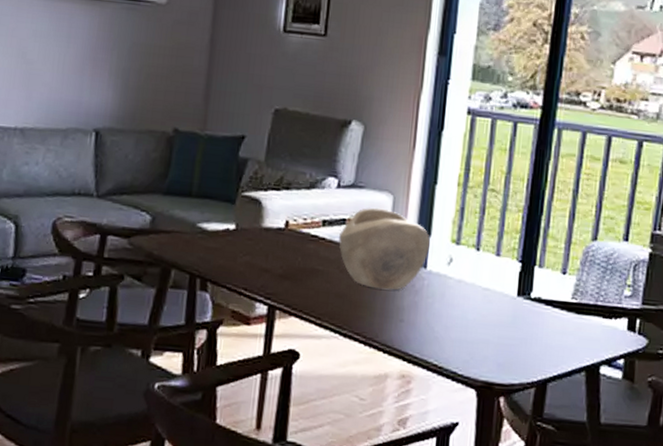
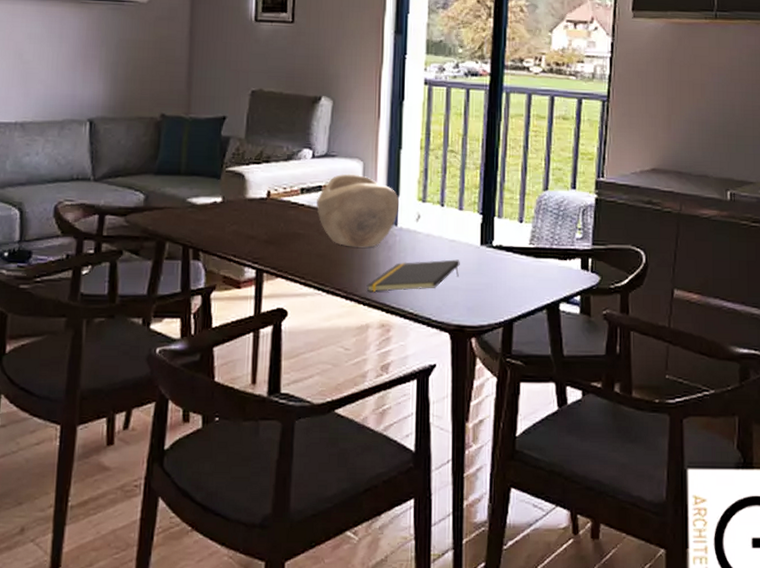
notepad: none [388,308,493,340] -> present [366,259,460,292]

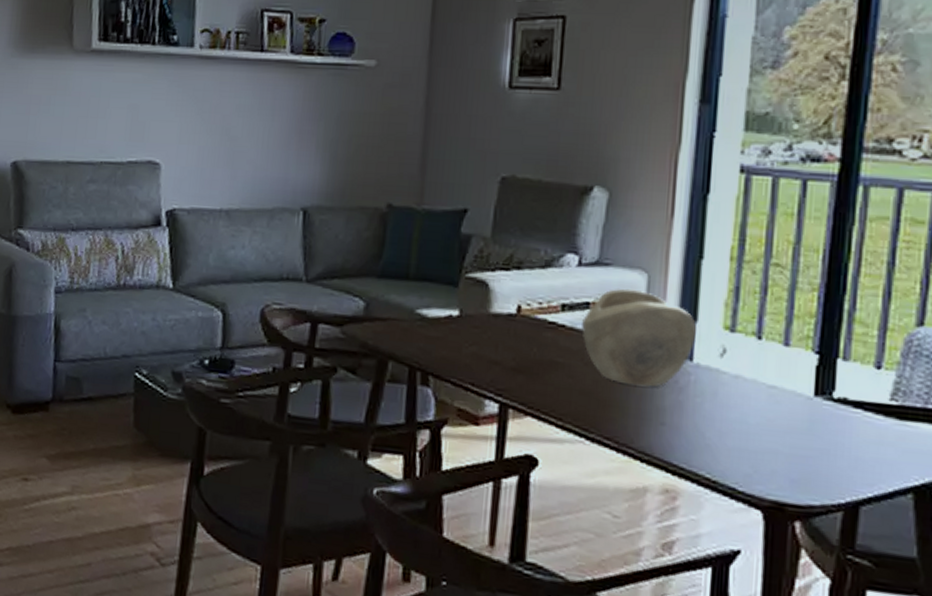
notepad: present [366,259,460,292] -> none [646,409,782,449]

